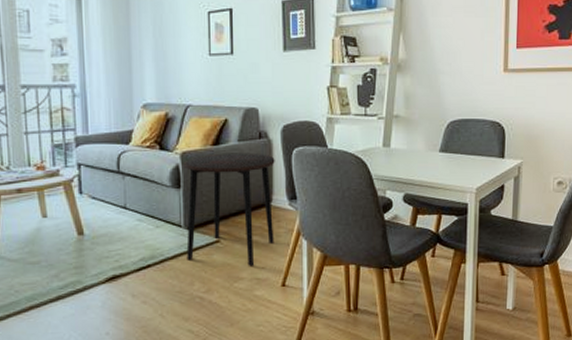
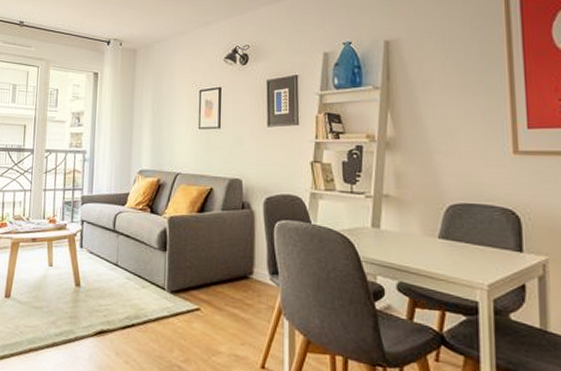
side table: present [184,152,275,266] -> none [168,220,257,341]

